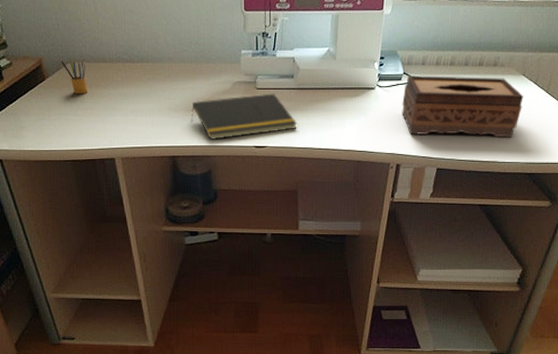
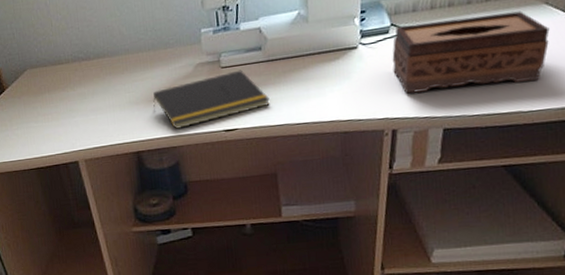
pencil box: present [60,58,88,94] -> none [17,64,47,101]

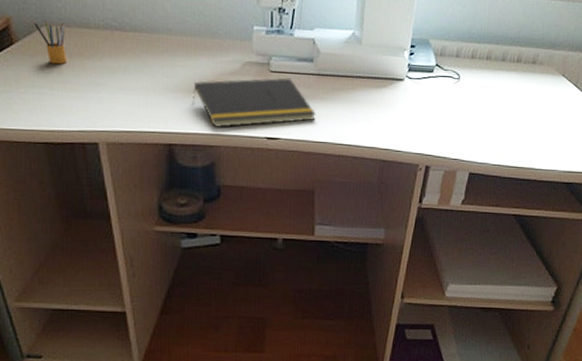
pencil box: none [17,64,47,101] -> present [33,20,68,64]
tissue box: present [392,11,550,94] -> none [433,68,563,143]

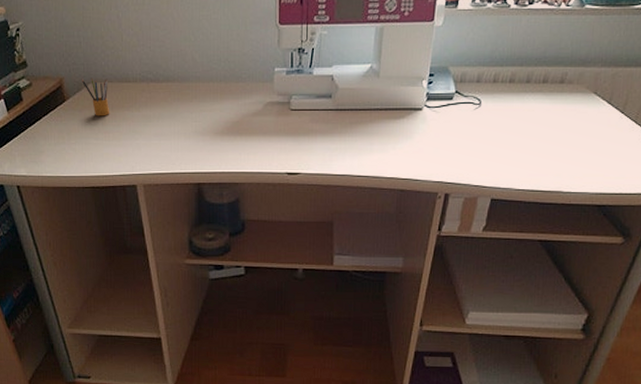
notepad: present [191,77,316,127] -> none [218,115,334,165]

